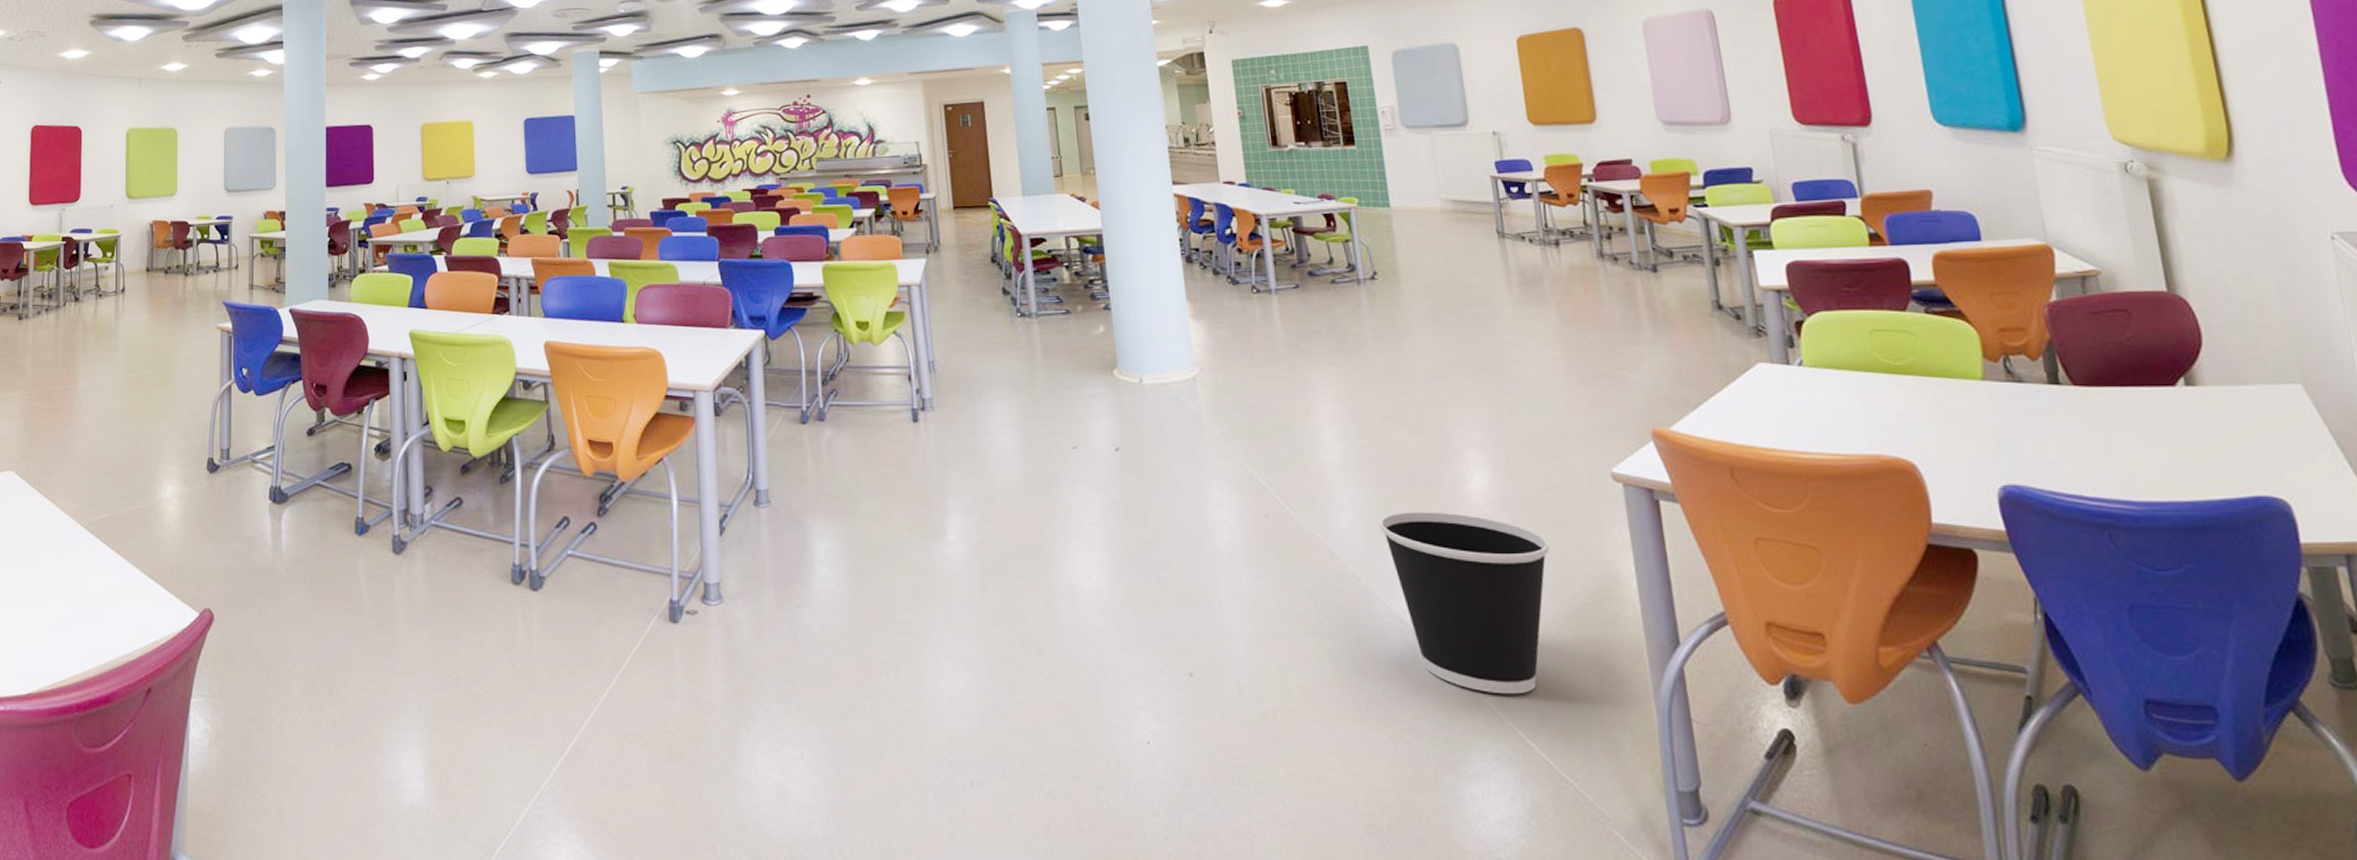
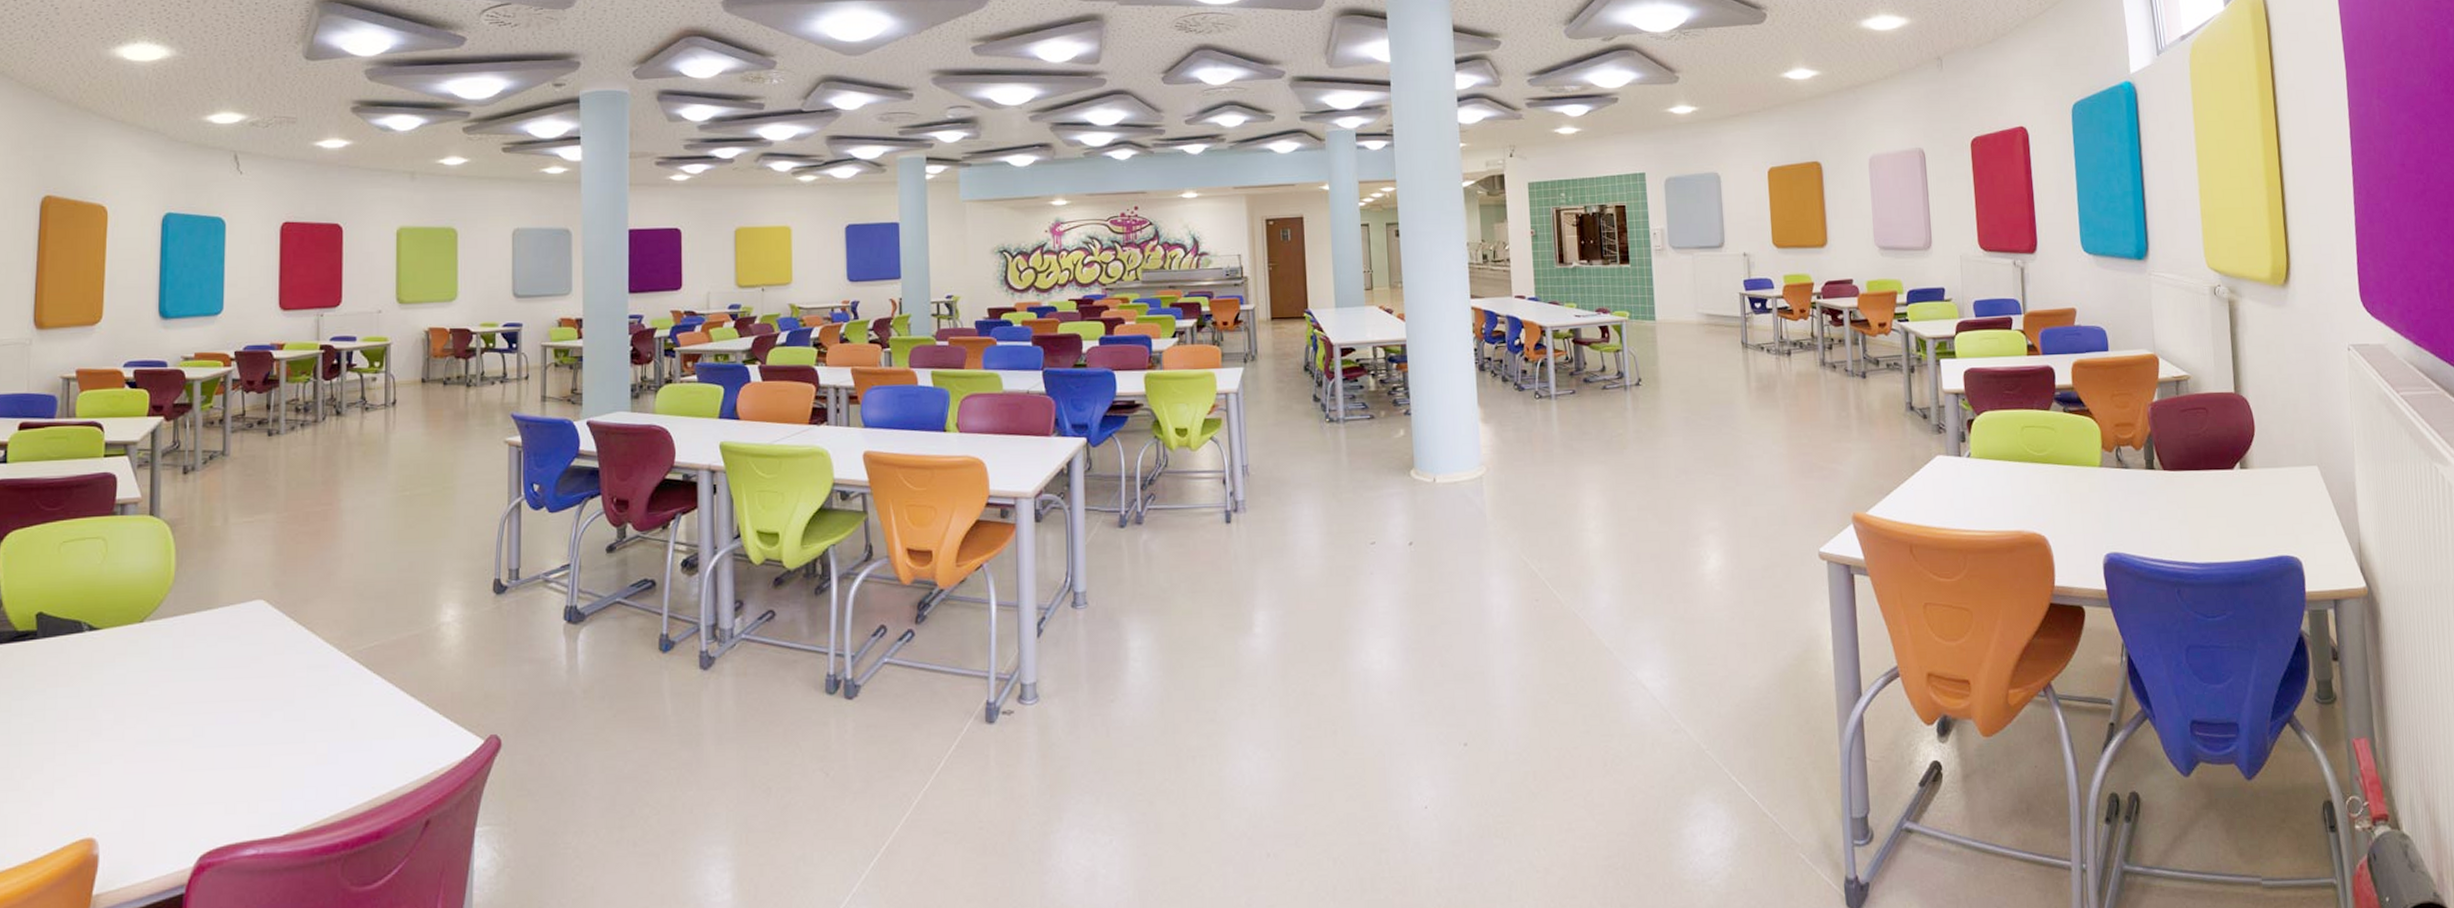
wastebasket: present [1379,511,1549,695] -> none [1630,590,1766,746]

